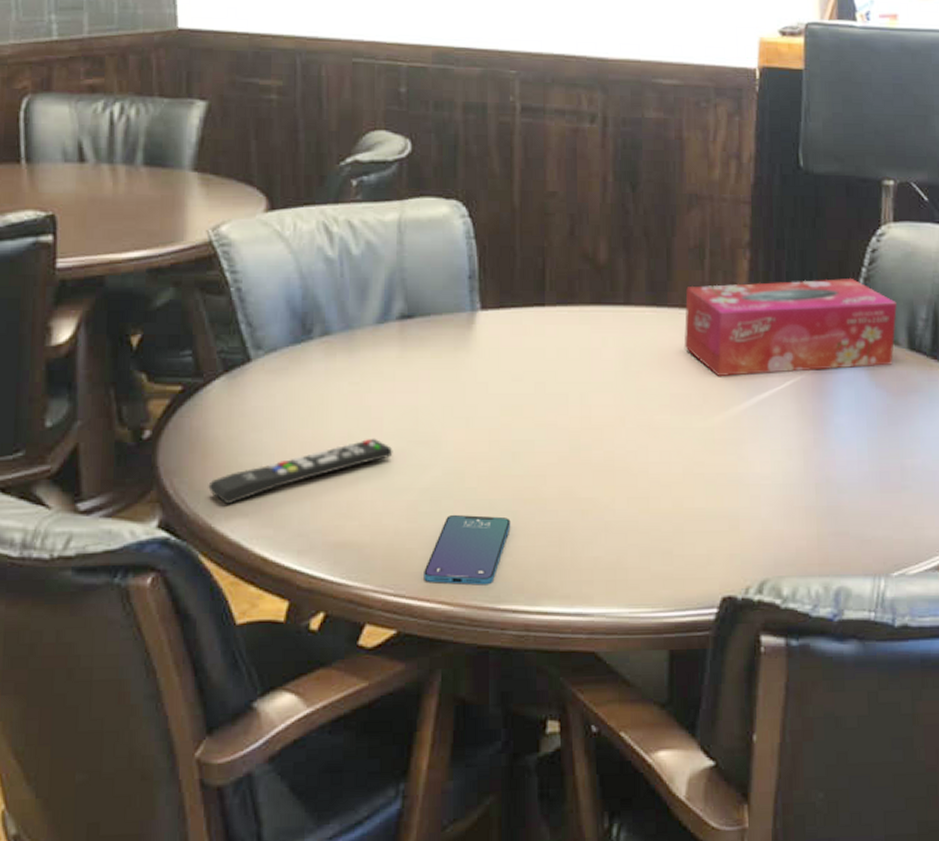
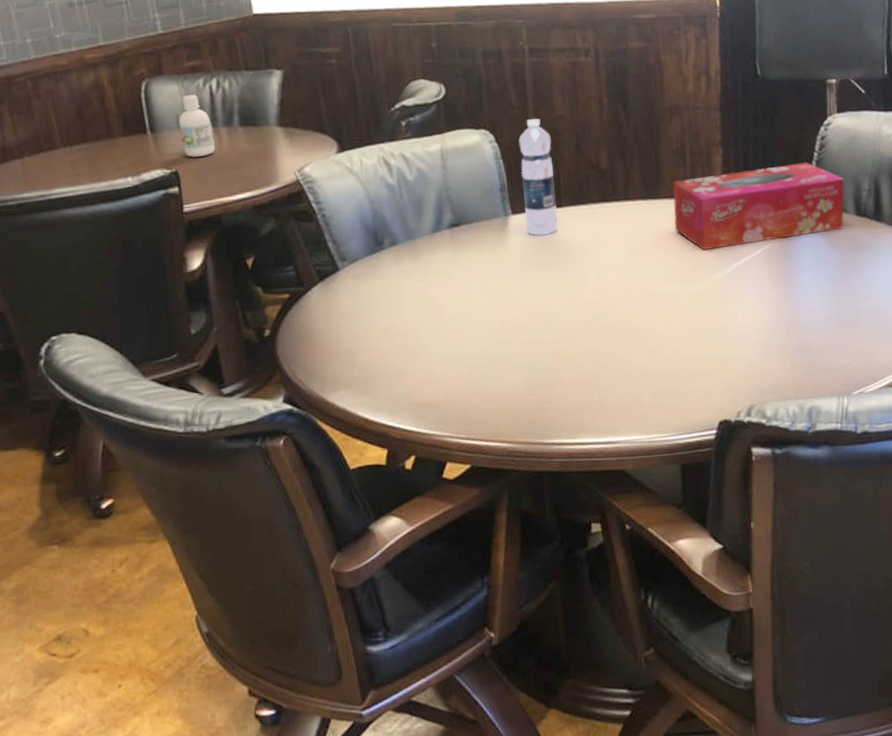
bottle: none [64,120,108,199] -> present [179,95,215,157]
remote control: present [208,438,393,505] -> none [317,321,455,381]
smartphone: present [424,514,511,585] -> none [487,373,550,427]
water bottle: none [497,193,539,340] -> present [518,119,558,236]

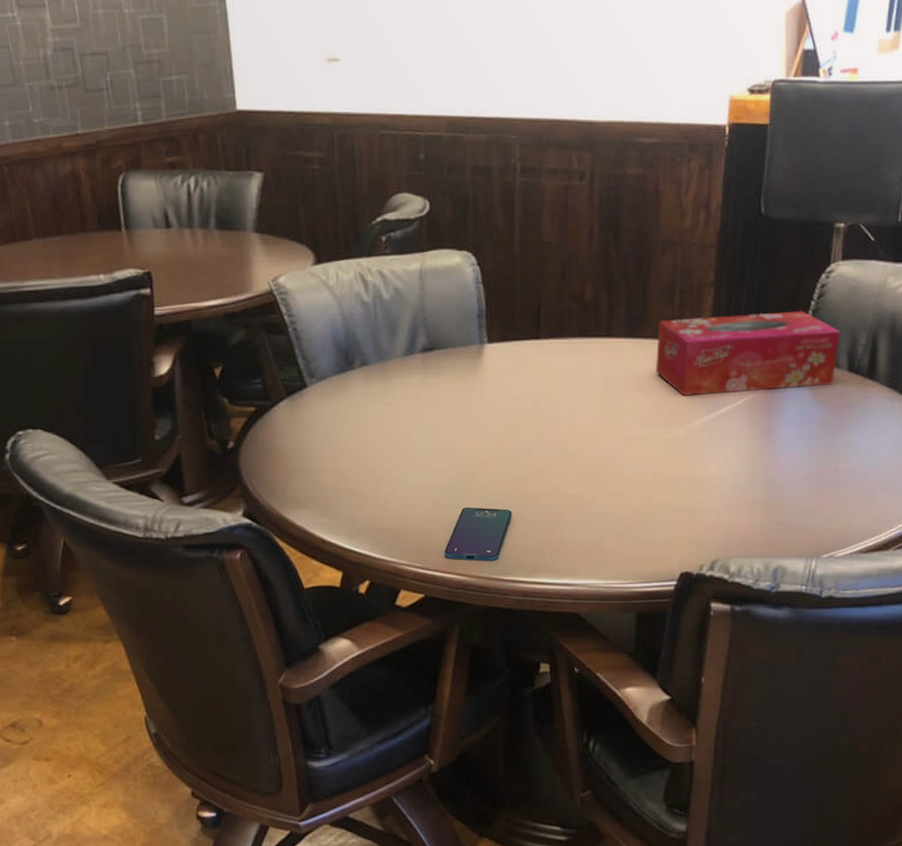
bottle: present [179,95,215,157] -> none [154,192,190,258]
smartphone: none [487,373,550,427] -> present [444,507,512,562]
water bottle: present [518,119,558,236] -> none [500,244,536,368]

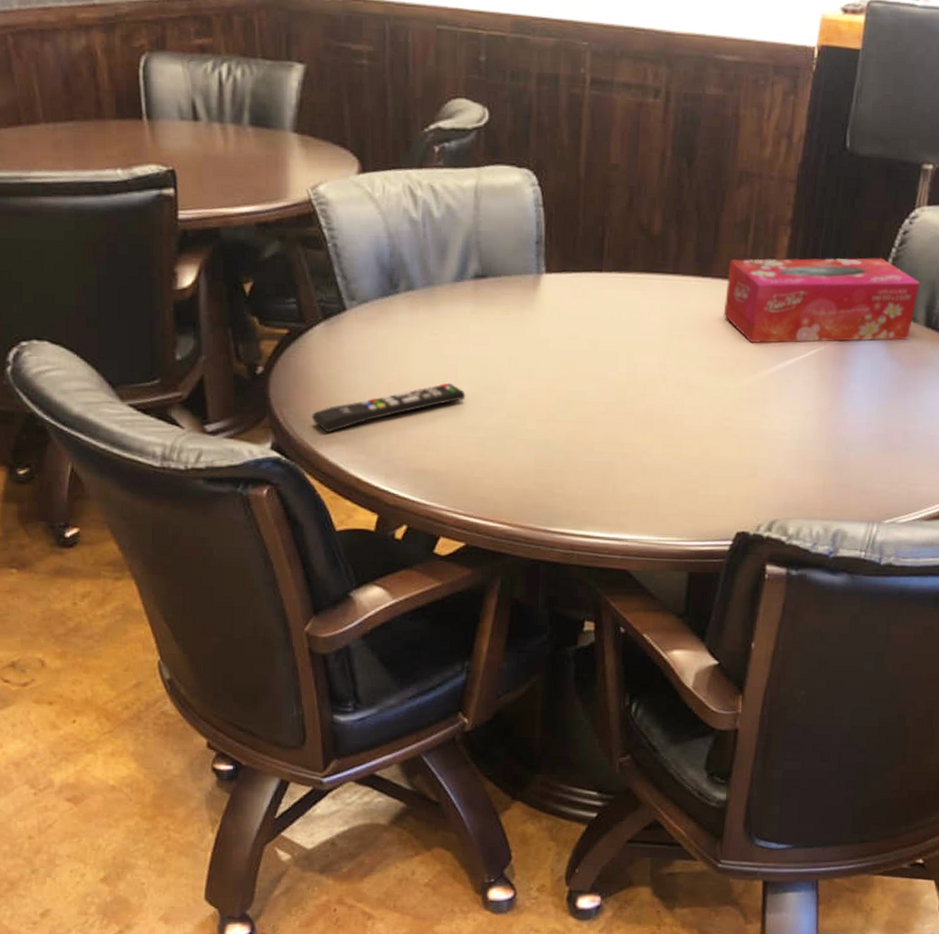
remote control: none [279,447,419,499] -> present [311,382,466,433]
smartphone: present [444,507,512,562] -> none [489,451,563,511]

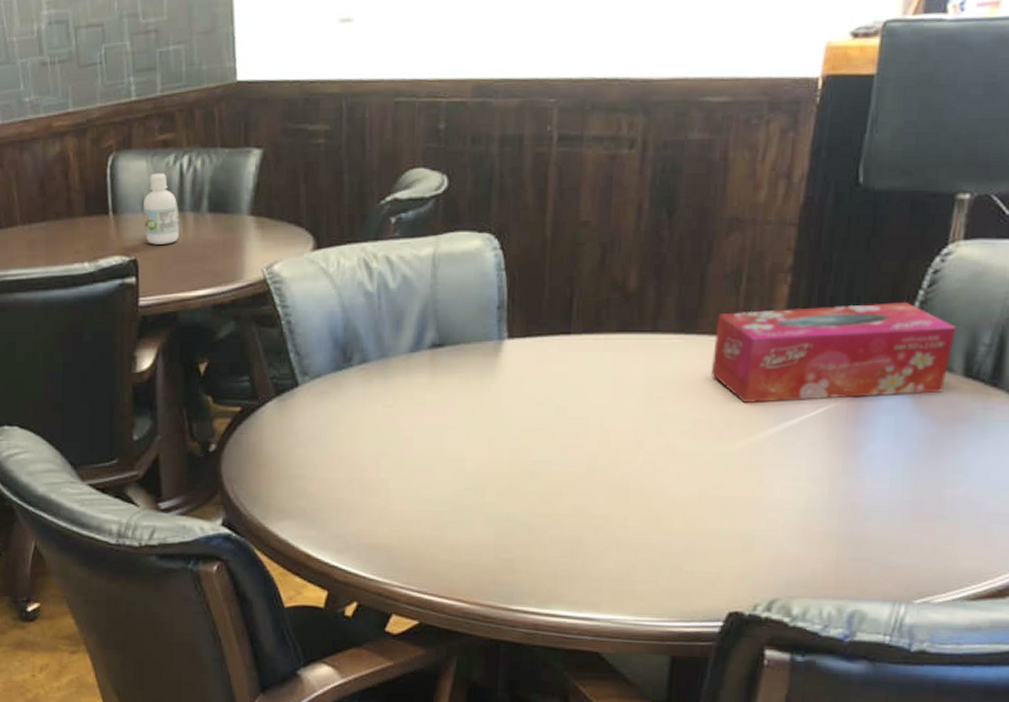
bottle: none [180,79,219,156] -> present [143,173,179,245]
remote control: present [311,382,466,433] -> none [262,455,421,509]

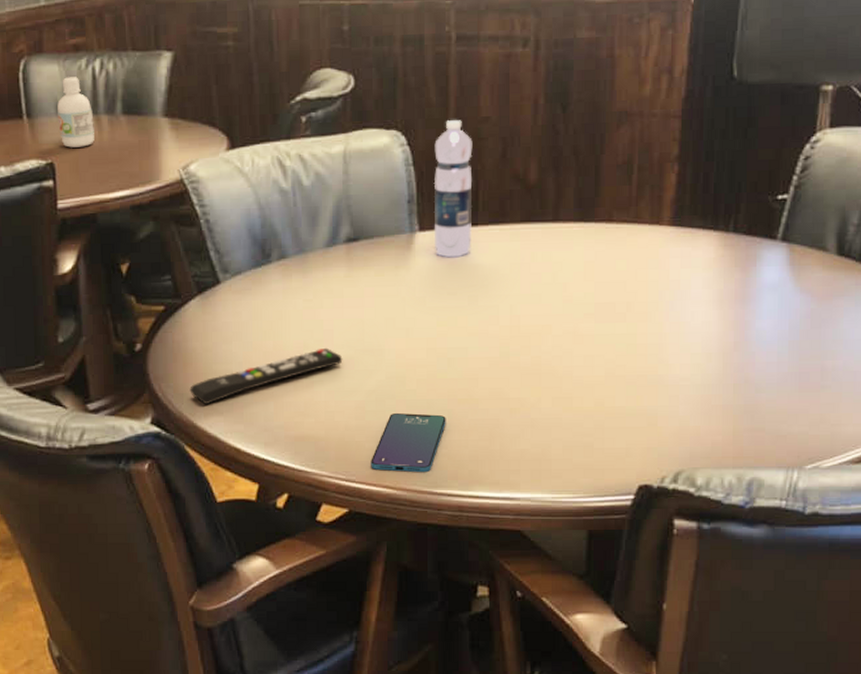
remote control: none [262,455,421,509] -> present [189,347,343,405]
smartphone: none [444,524,526,588] -> present [371,412,446,473]
water bottle: none [522,224,570,367] -> present [433,120,473,258]
tissue box: present [711,301,956,403] -> none [611,186,827,286]

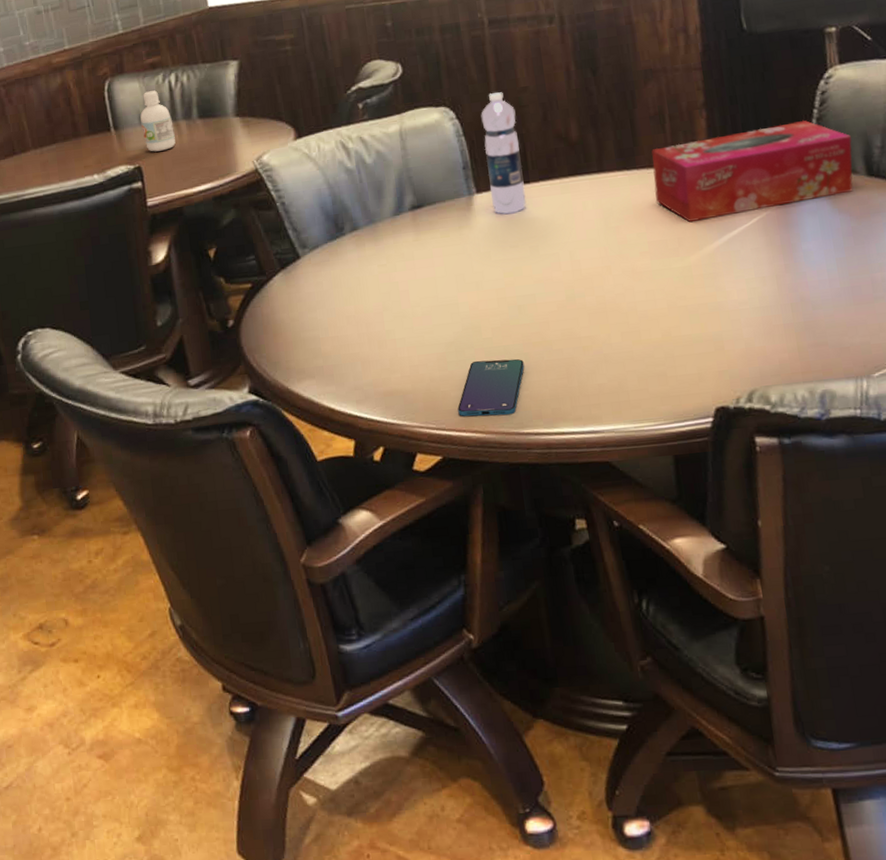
remote control: present [189,347,343,405] -> none [281,306,421,371]
tissue box: none [611,186,827,286] -> present [652,120,853,222]

